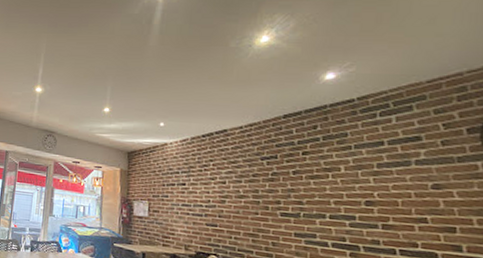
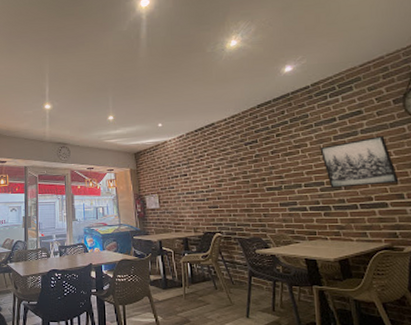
wall art: none [356,170,459,232] -> present [320,135,399,188]

